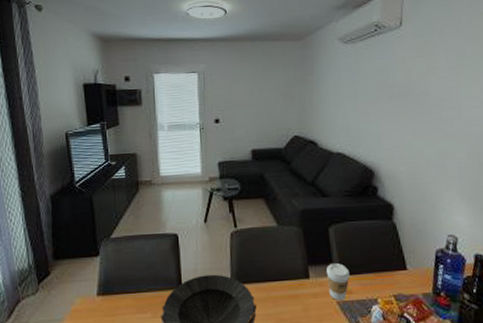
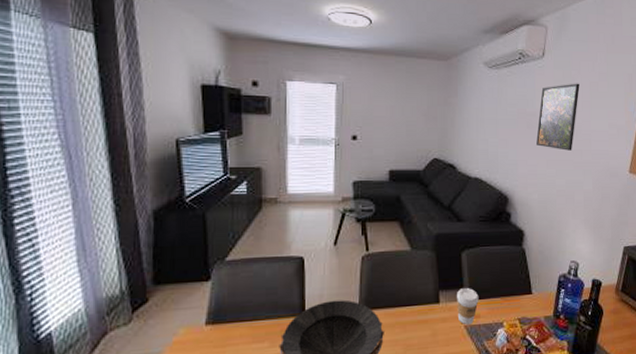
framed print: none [399,49,444,120] -> present [536,83,580,151]

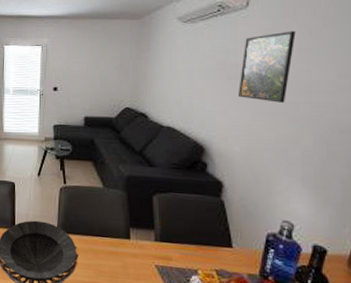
coffee cup: present [457,287,479,325] -> none [148,228,171,266]

